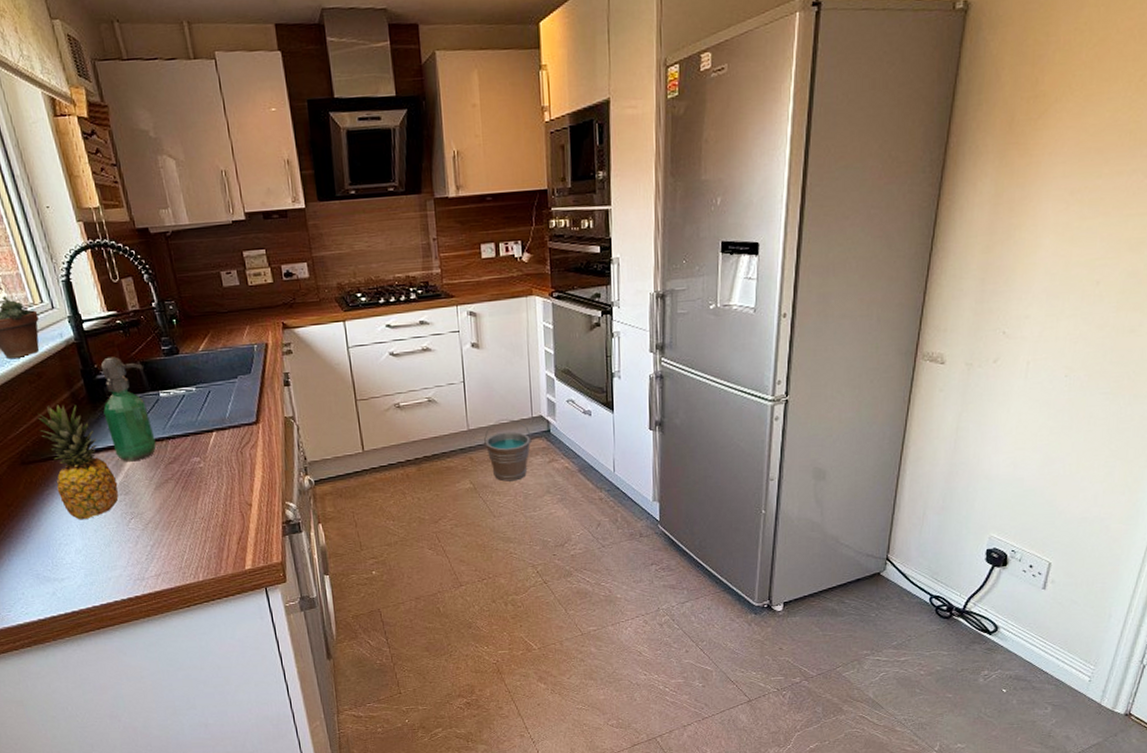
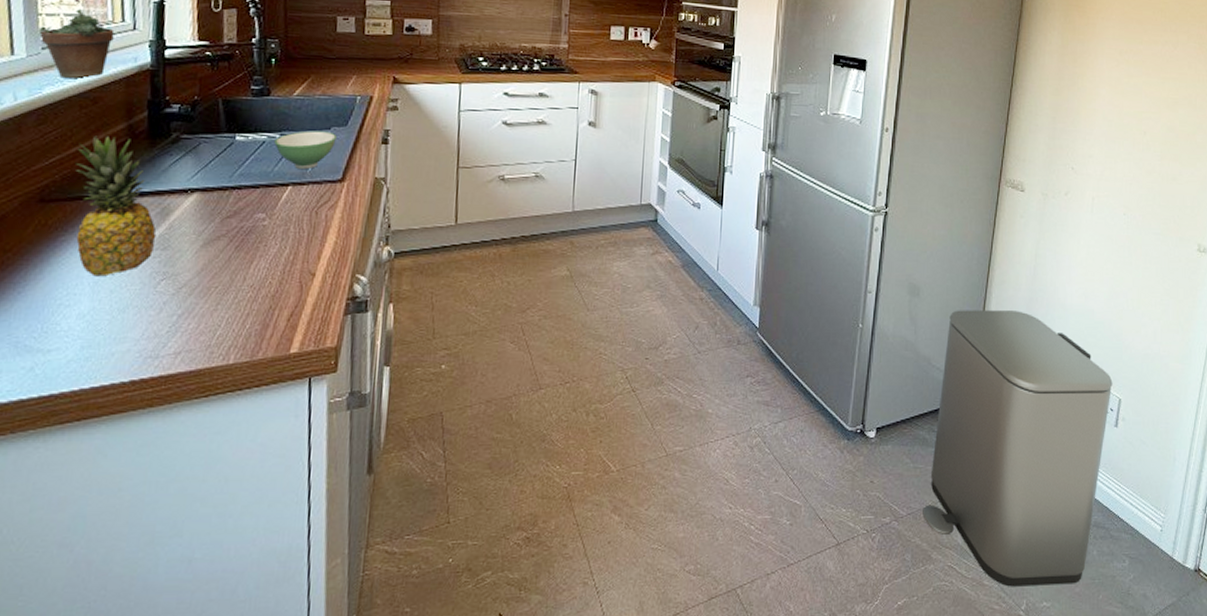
soap dispenser: present [100,356,156,462] -> none [162,90,224,211]
bowl: none [192,380,244,417] -> present [274,130,336,170]
bucket: present [484,418,532,482] -> none [588,203,638,272]
pedal bin: none [833,485,1043,732] -> present [923,310,1113,587]

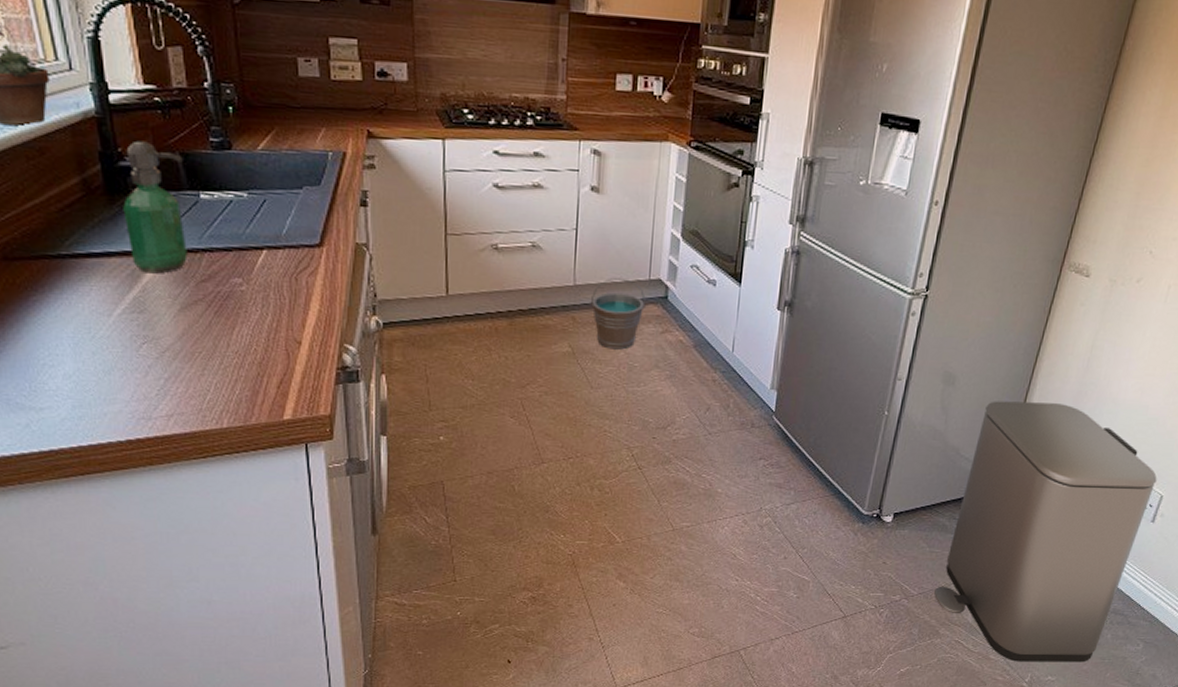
fruit: present [75,135,157,277] -> none [32,190,131,338]
soap dispenser: none [162,90,224,211] -> present [123,141,188,274]
bowl: present [274,130,336,170] -> none [243,189,310,233]
bucket: none [588,203,638,272] -> present [591,277,646,350]

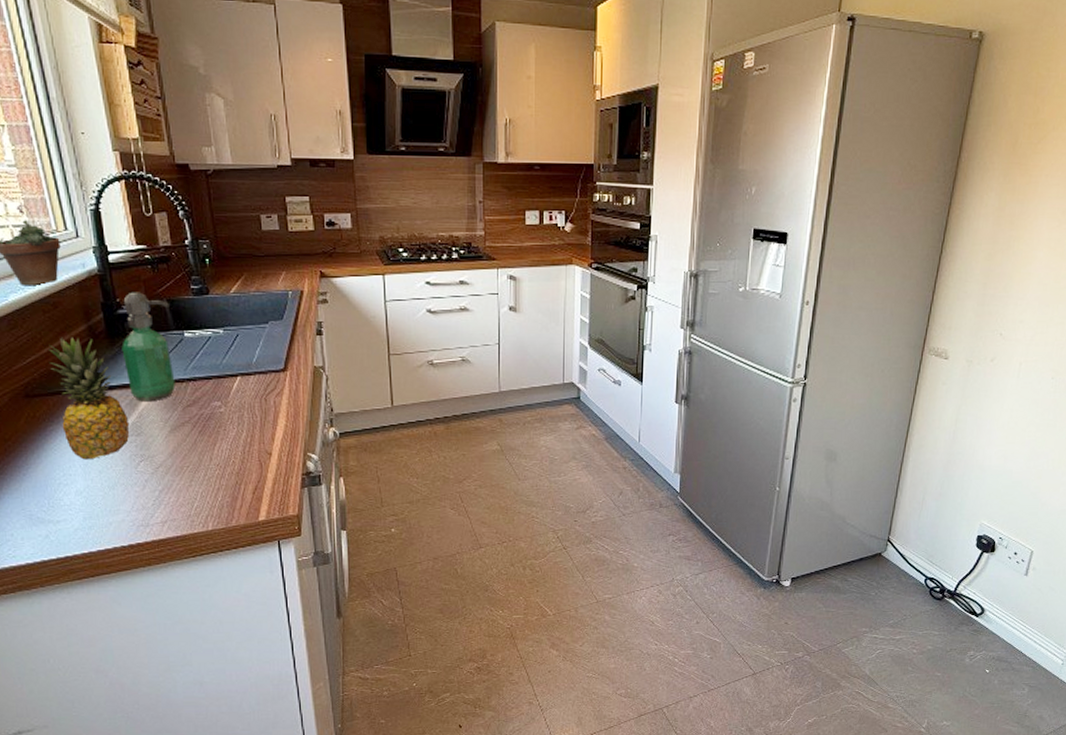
fruit: none [32,190,131,338] -> present [48,337,130,460]
bucket: present [591,277,646,350] -> none [515,383,561,445]
pedal bin: present [934,401,1157,662] -> none [833,472,1026,709]

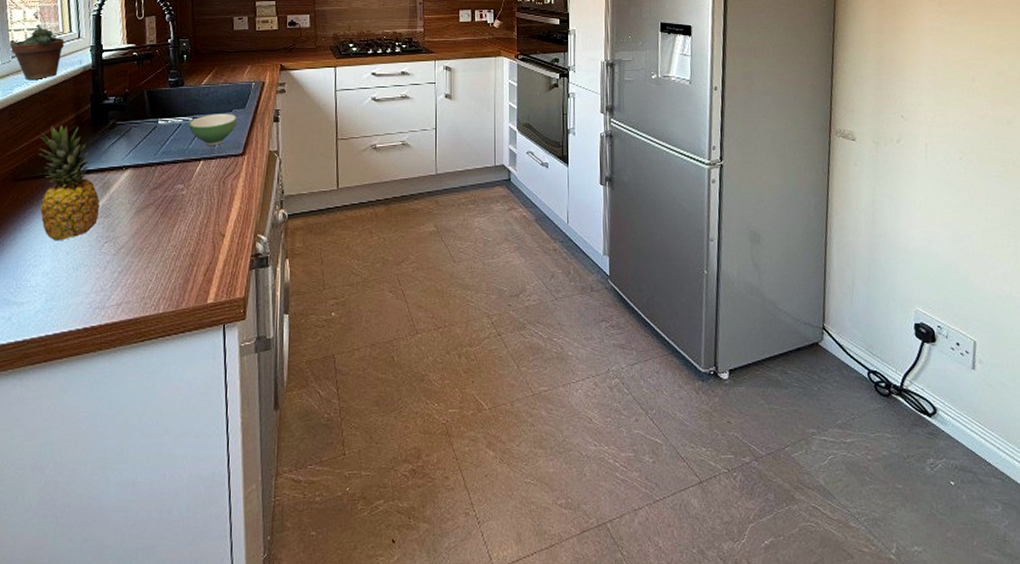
soap dispenser: present [121,292,175,402] -> none [102,84,149,185]
bowl: none [219,325,275,362] -> present [188,113,237,147]

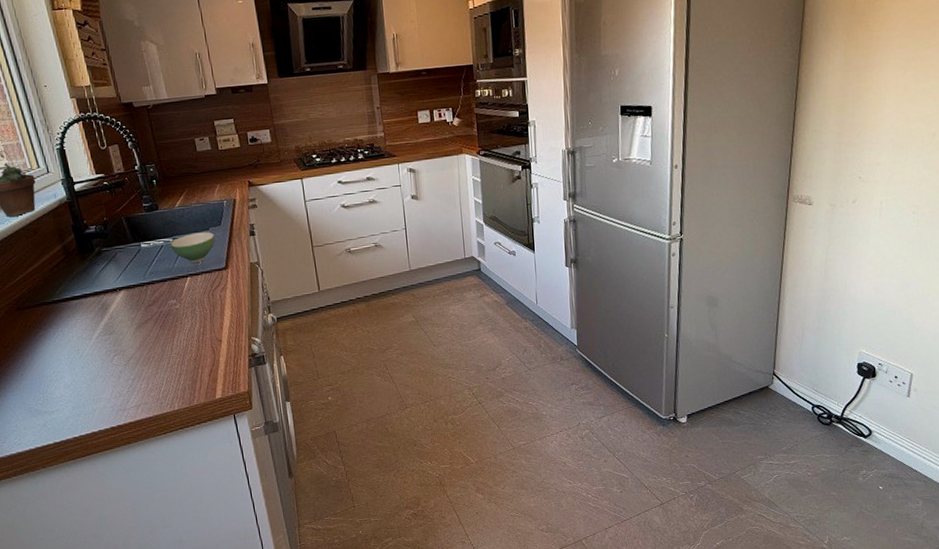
fruit: present [38,125,100,241] -> none [32,256,104,358]

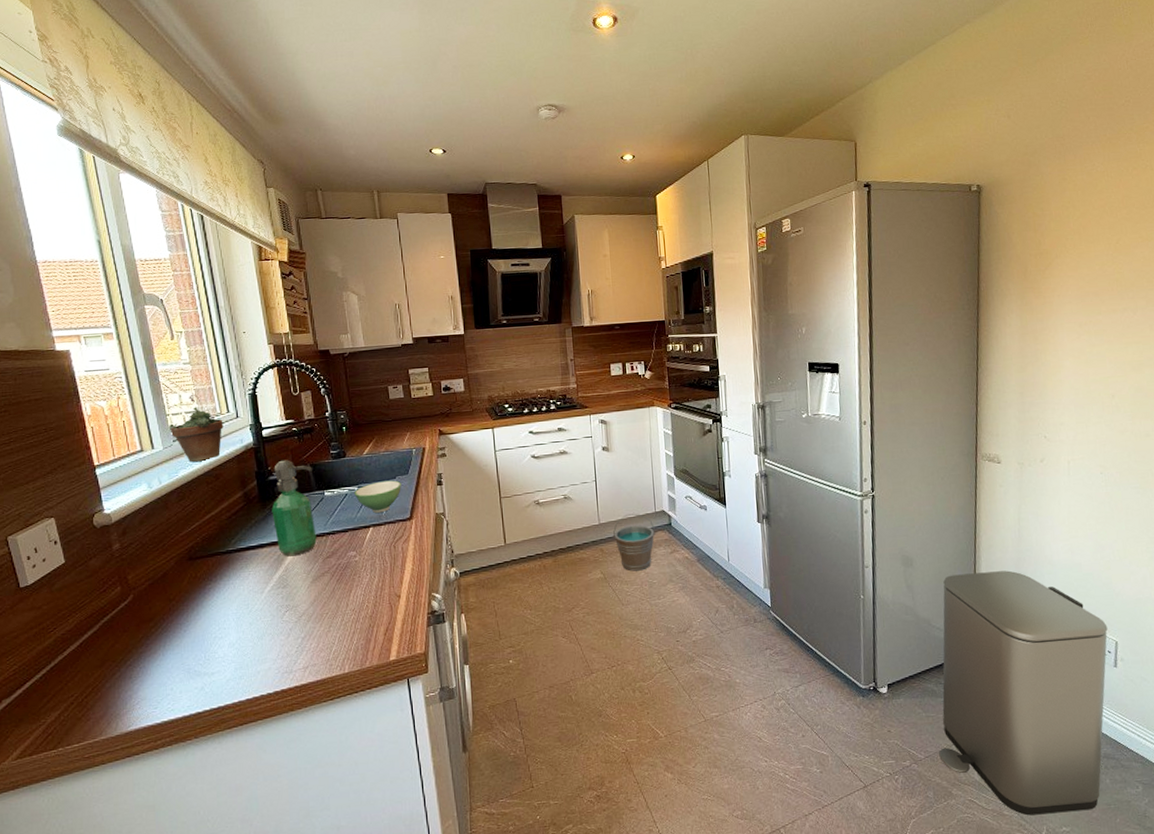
soap dispenser: none [89,213,138,306] -> present [271,460,317,557]
bucket: none [424,259,465,315] -> present [613,513,655,571]
pedal bin: none [733,309,905,527] -> present [939,570,1108,816]

